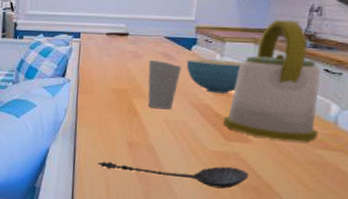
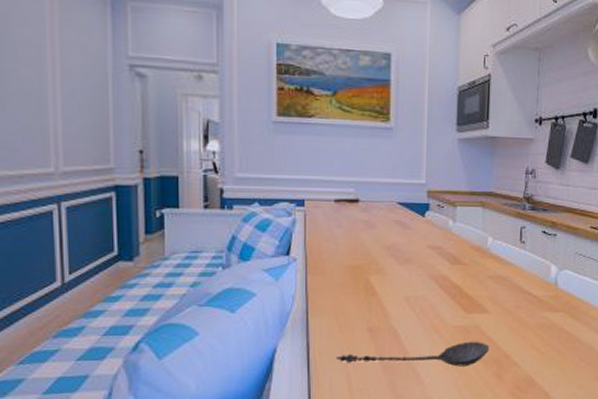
cup: present [147,59,182,110] -> none [383,228,417,285]
cereal bowl: present [186,59,241,94] -> none [421,226,472,263]
kettle: present [222,19,321,142] -> none [461,182,544,307]

